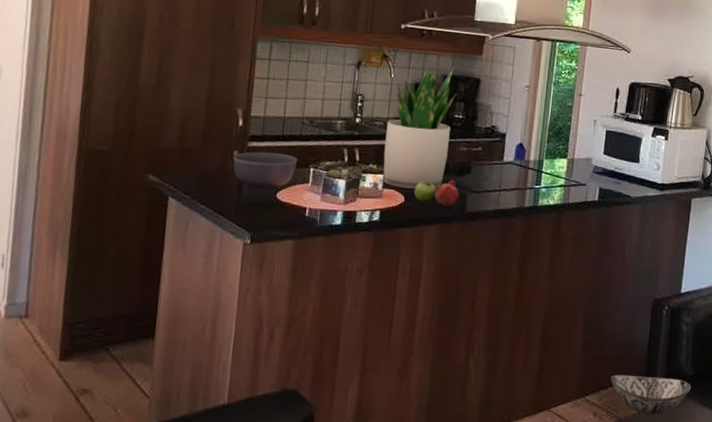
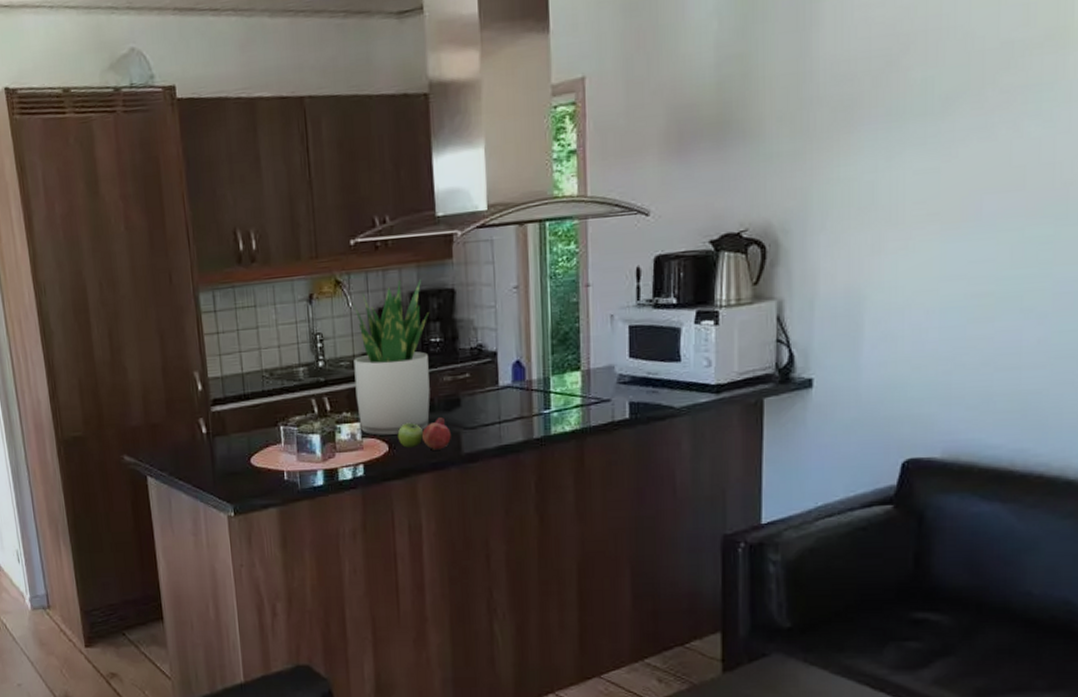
bowl: present [232,151,298,192] -> none [199,414,266,459]
decorative bowl: present [609,374,692,414] -> none [674,631,790,677]

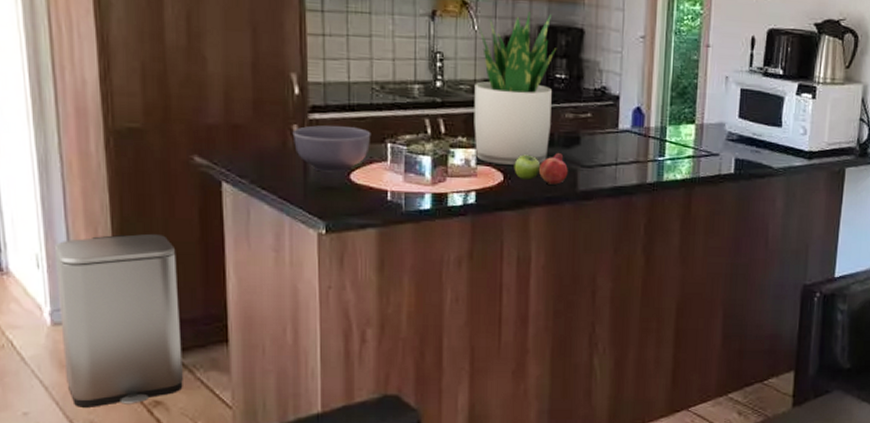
pedal bin: none [28,526,132,679] -> present [54,233,183,407]
bowl: none [199,414,266,459] -> present [292,125,371,173]

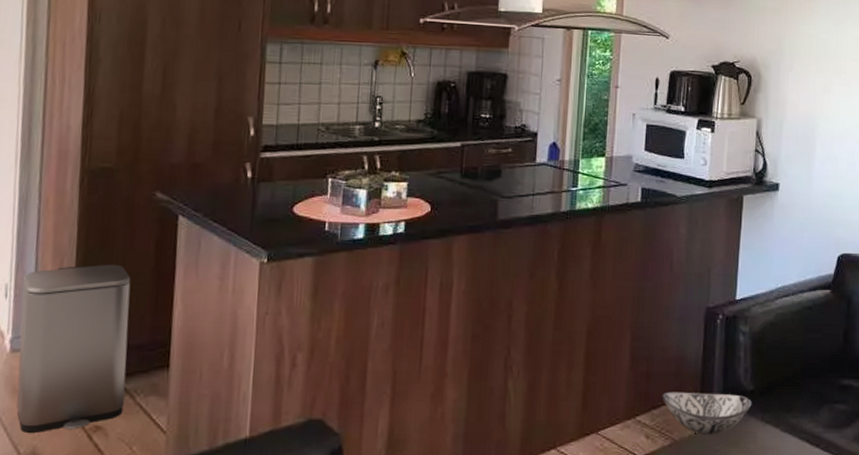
bowl: present [292,125,371,173] -> none [245,162,315,206]
planter: present [474,11,557,166] -> none [406,60,483,198]
fruit: present [514,154,541,181] -> none [440,187,465,211]
fruit: present [539,152,568,185] -> none [463,184,489,214]
decorative bowl: none [755,369,849,411] -> present [662,392,752,434]

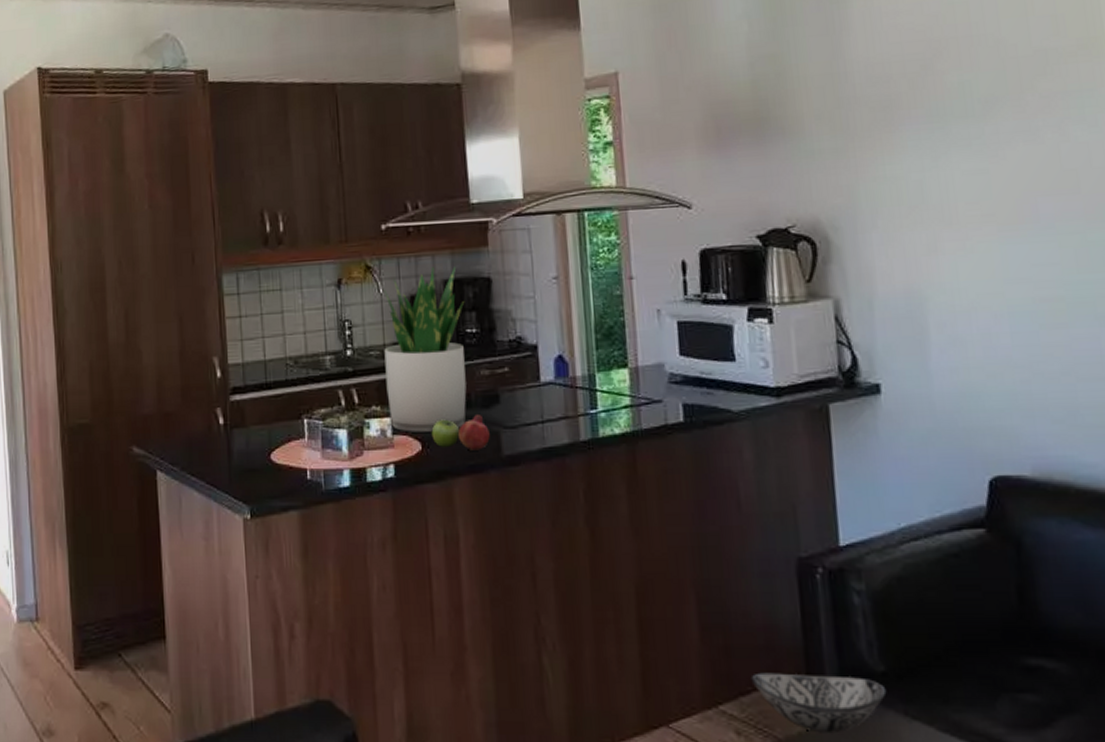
pedal bin: present [17,264,131,433] -> none [20,526,127,708]
planter: none [406,60,483,198] -> present [383,267,467,434]
fruit: none [440,187,465,211] -> present [431,419,460,448]
fruit: none [463,184,489,214] -> present [458,413,490,451]

